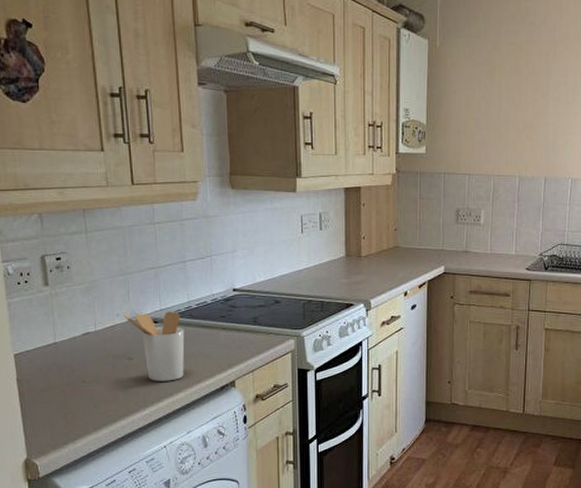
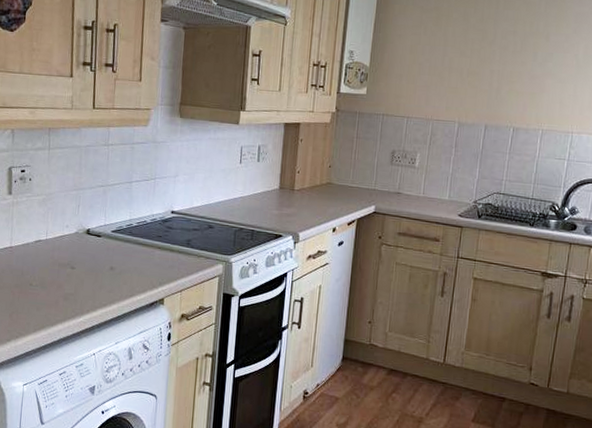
utensil holder: present [123,311,185,381] -> none [71,226,124,293]

